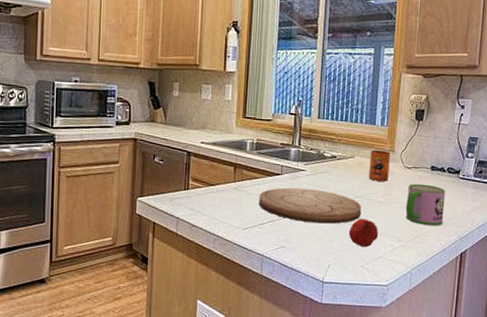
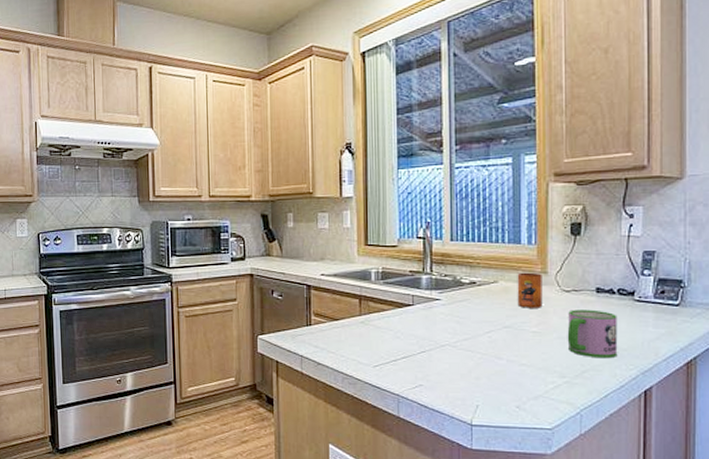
cutting board: present [258,187,362,224] -> none [389,319,512,359]
fruit: present [348,219,379,248] -> none [498,352,536,385]

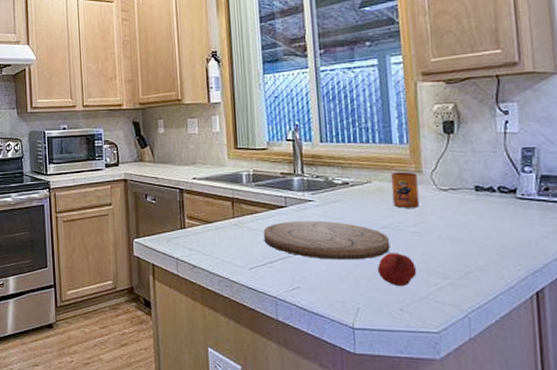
cutting board: none [389,319,512,359] -> present [263,220,390,260]
fruit: none [498,352,536,385] -> present [377,253,417,287]
mug: present [567,309,618,359] -> none [447,208,504,259]

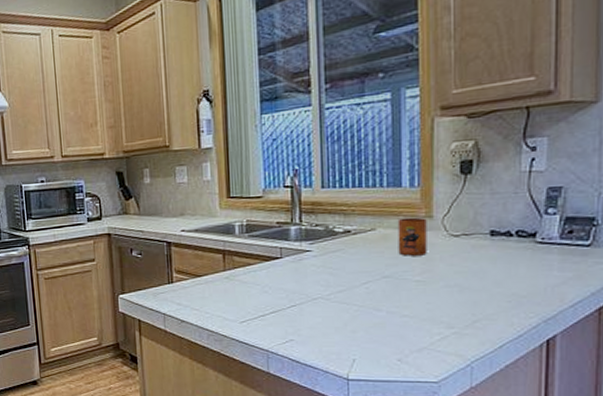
cutting board: present [263,220,390,260] -> none [256,271,392,312]
fruit: present [377,253,417,287] -> none [376,303,420,337]

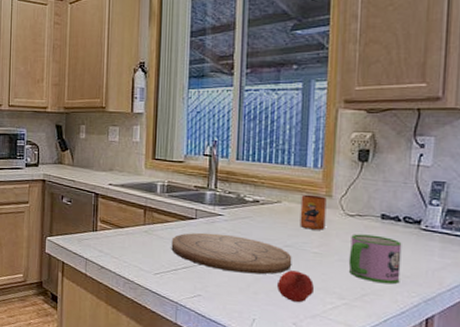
cutting board: none [256,271,392,312] -> present [171,232,292,275]
fruit: none [376,303,420,337] -> present [276,270,315,303]
mug: none [456,254,515,307] -> present [348,234,402,285]

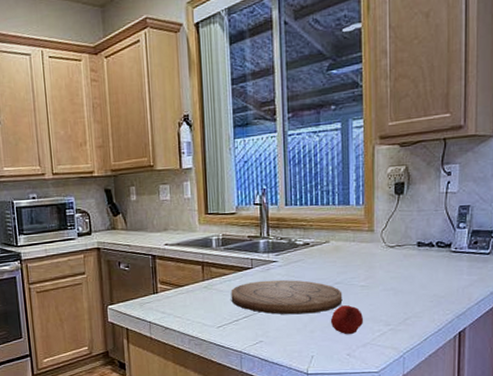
mug: present [300,194,327,230] -> none [346,231,370,265]
mug: present [348,234,402,285] -> none [391,262,436,306]

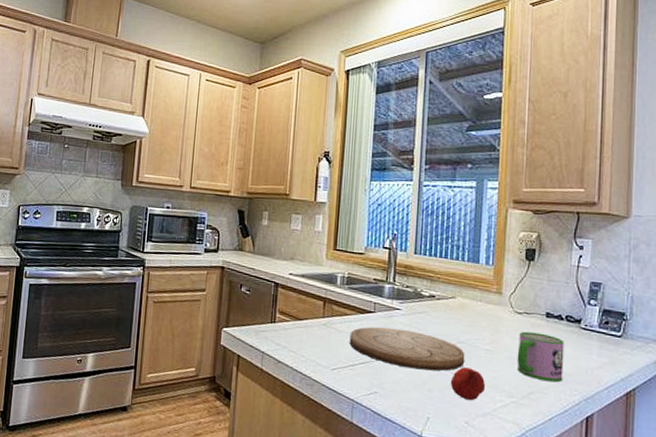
mug: none [391,262,436,306] -> present [517,331,564,383]

